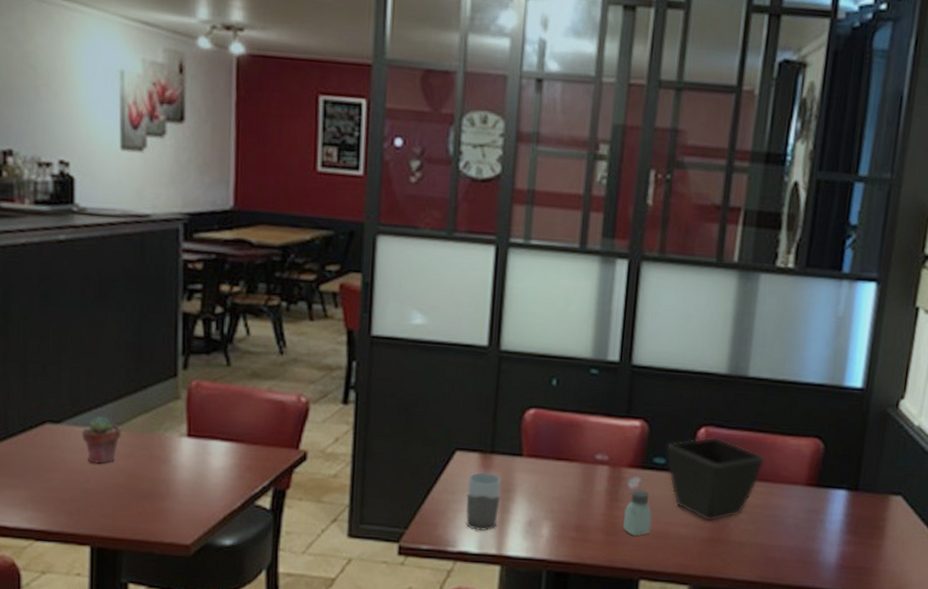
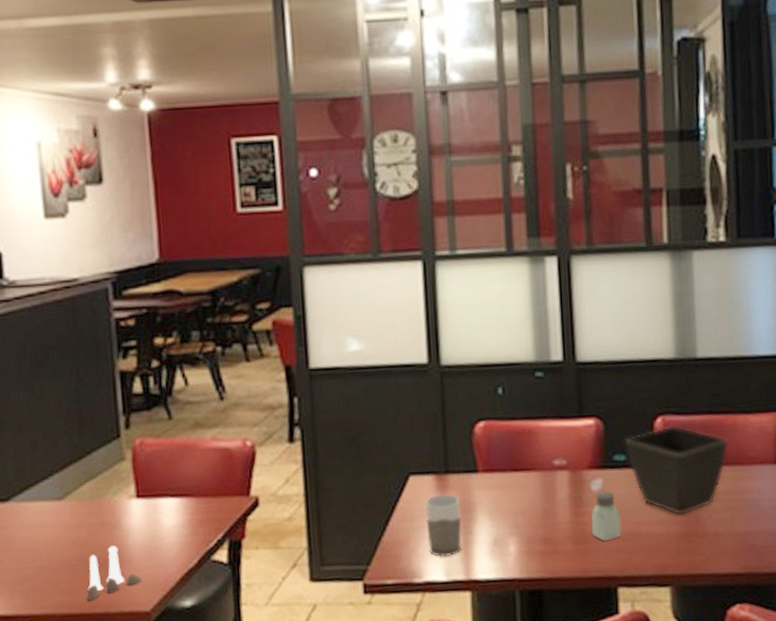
potted succulent: present [81,417,122,464] -> none [30,489,71,539]
salt and pepper shaker set: none [130,479,185,528] -> present [86,546,142,601]

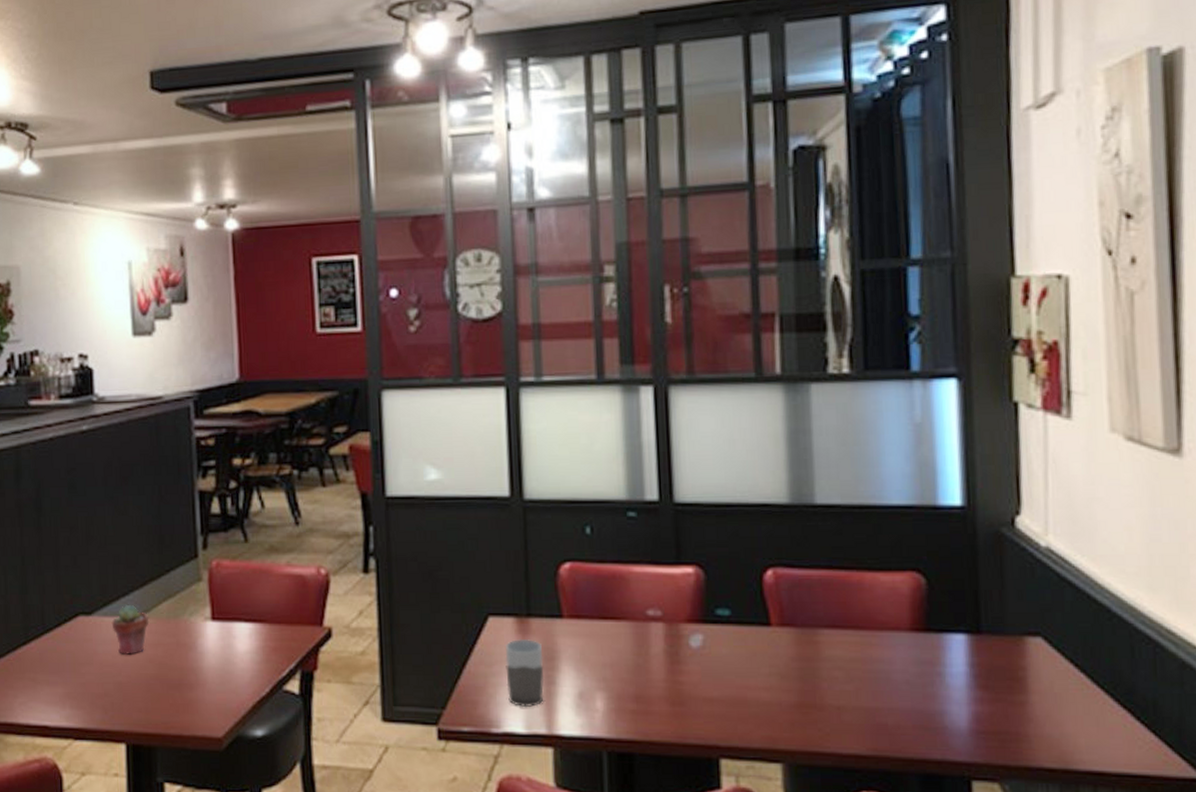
potted succulent: none [30,489,71,539] -> present [111,605,150,655]
salt and pepper shaker set: present [86,546,142,601] -> none [162,667,215,722]
saltshaker: present [590,490,622,541] -> none [688,648,725,705]
flower pot: present [625,424,729,516] -> none [729,578,854,683]

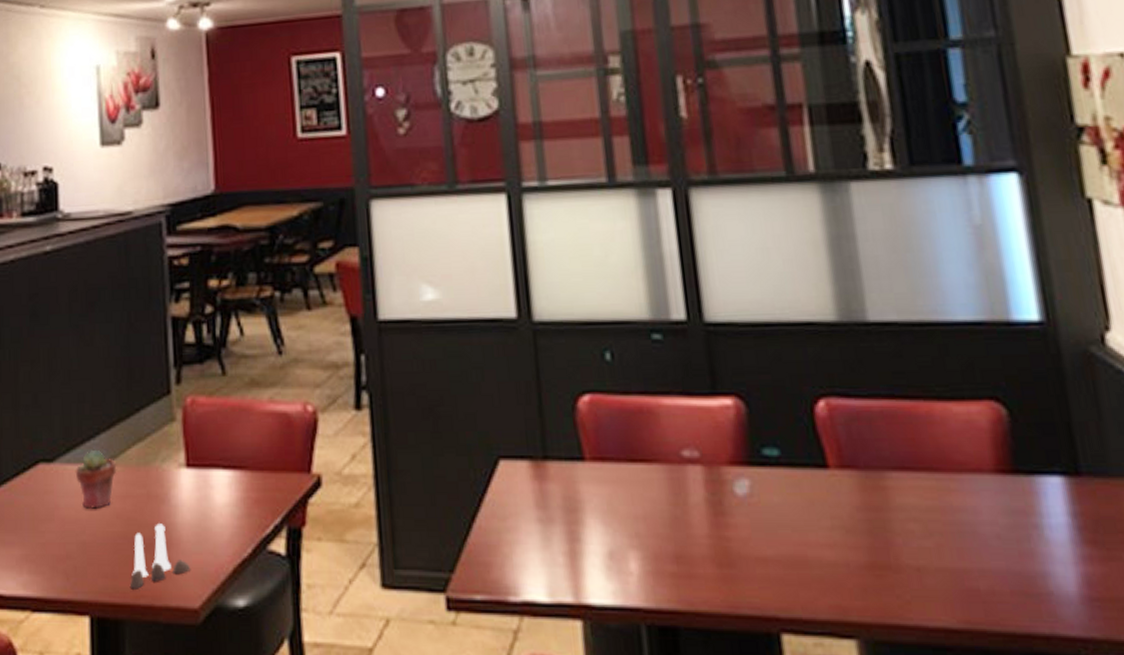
salt and pepper shaker set: none [162,667,215,722] -> present [130,523,190,589]
mug: present [504,638,545,708] -> none [519,486,568,571]

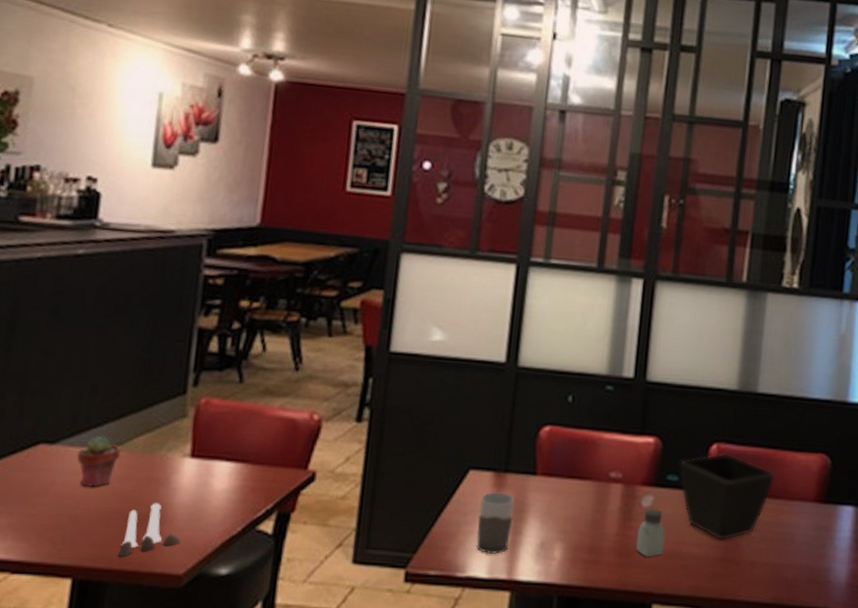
mug: none [519,486,568,571] -> present [476,491,514,555]
saltshaker: none [736,496,781,566] -> present [636,508,665,557]
flower pot: none [777,410,924,538] -> present [679,452,776,541]

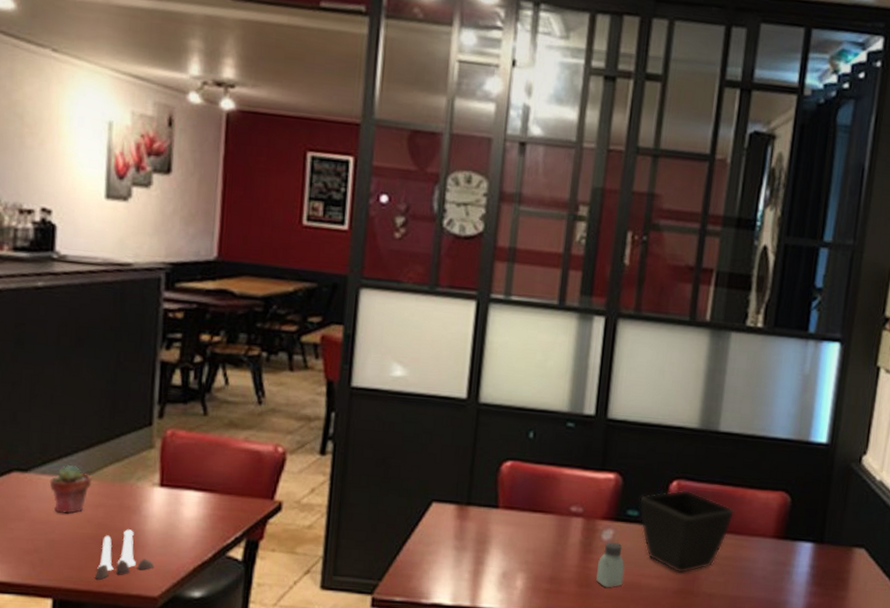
mug: present [476,491,514,555] -> none [440,523,476,583]

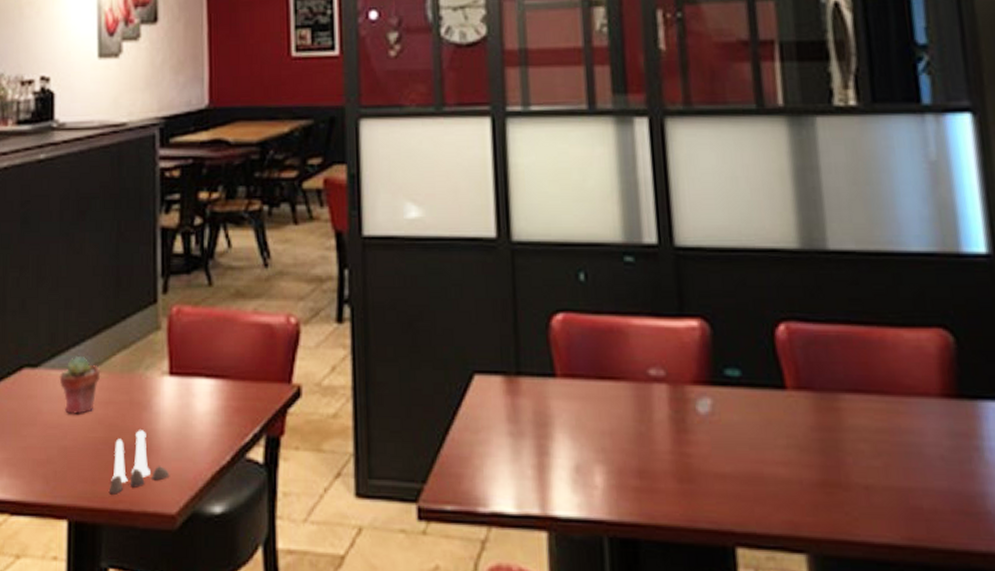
saltshaker: present [596,541,625,588] -> none [697,414,739,482]
flower pot: present [639,489,735,574] -> none [739,334,876,457]

